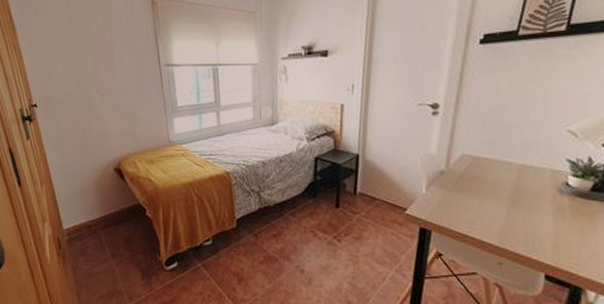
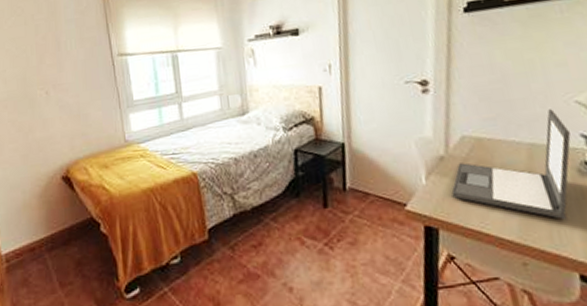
laptop: none [446,136,558,229] -> present [451,109,571,219]

